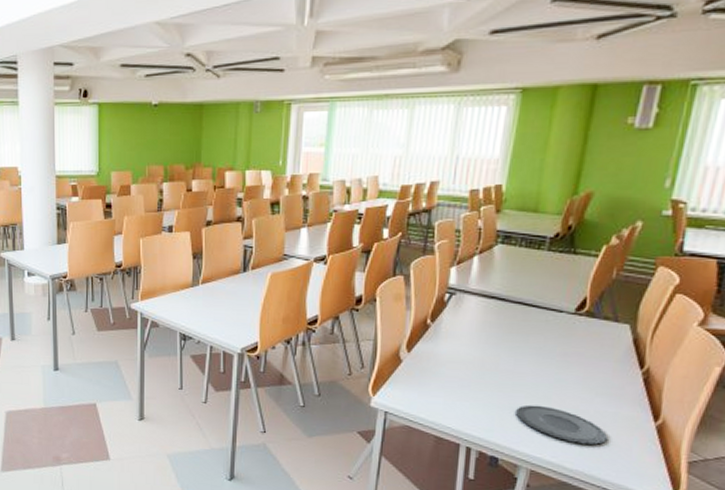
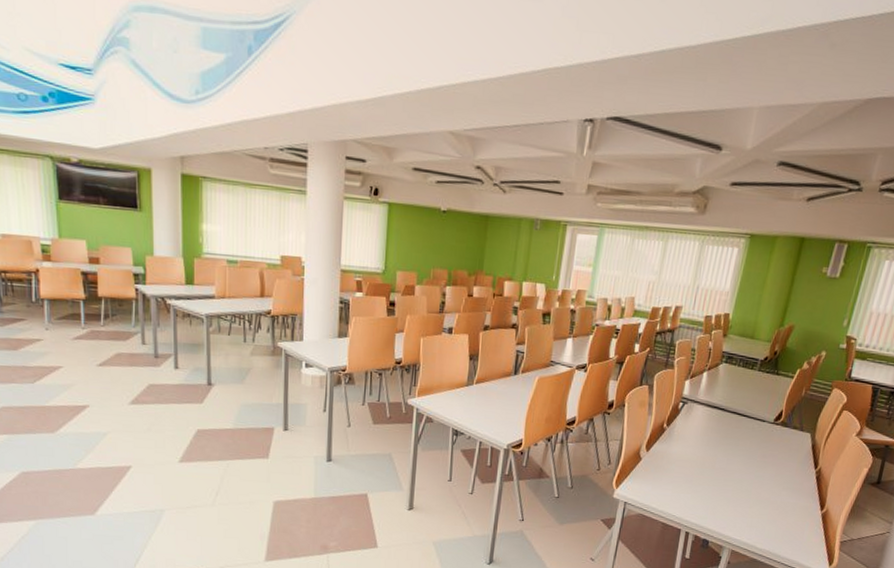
plate: present [516,404,607,445] -> none [725,496,788,529]

